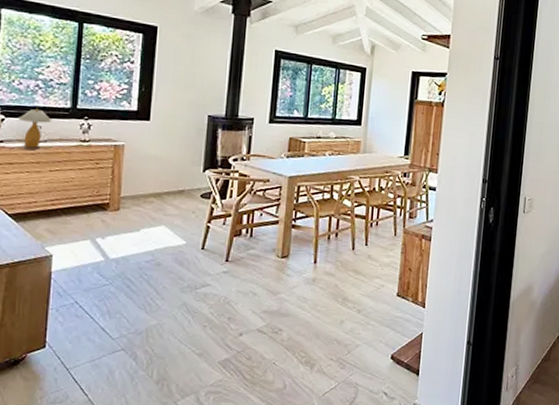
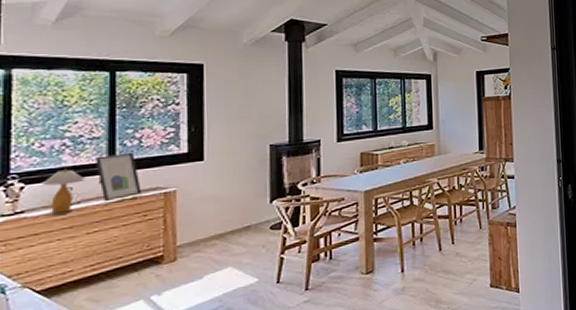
picture frame: none [61,101,96,145] -> present [96,152,141,202]

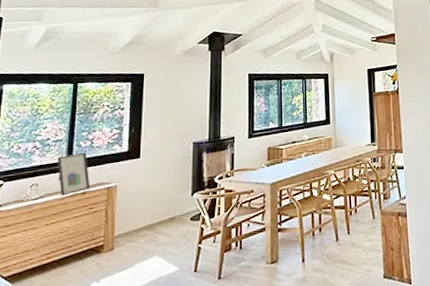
table lamp: present [41,167,86,214] -> none [15,166,49,207]

